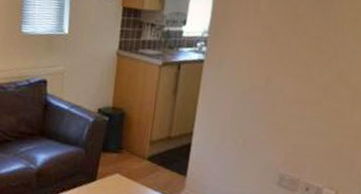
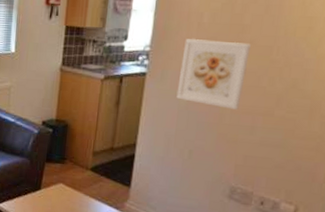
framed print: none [232,25,303,99] -> present [176,38,251,110]

